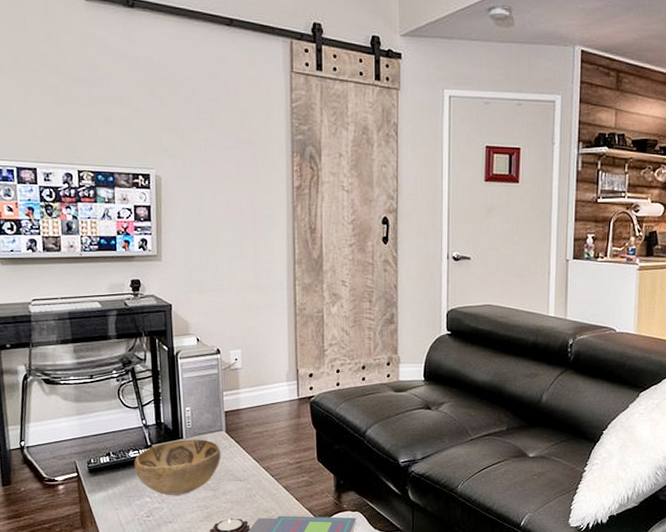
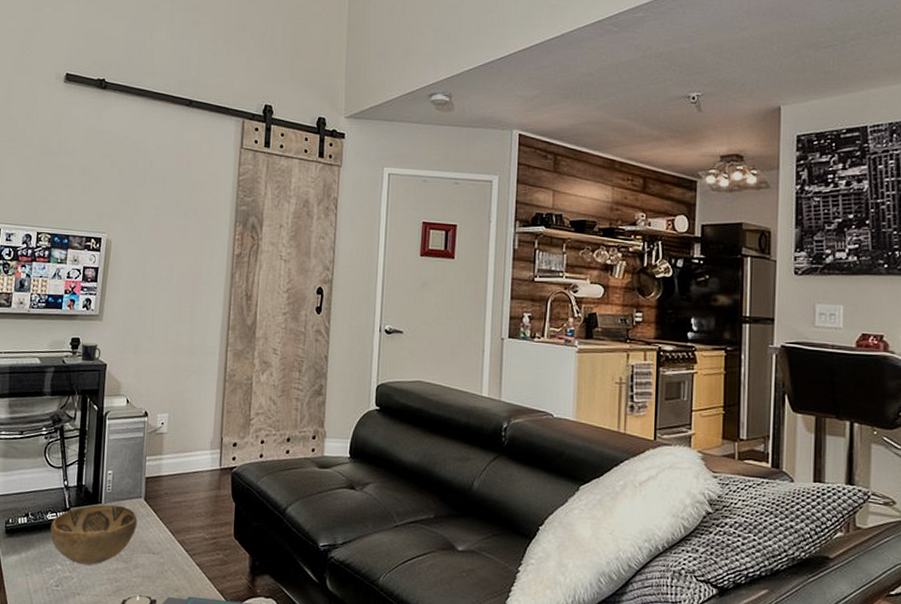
mug: none [143,284,165,305] -> present [81,343,101,363]

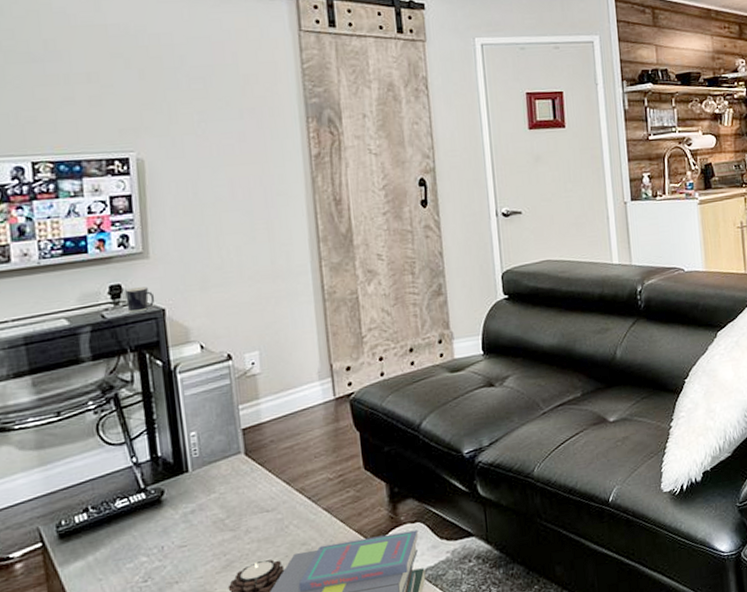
decorative bowl: present [50,504,138,565] -> none [122,468,241,549]

